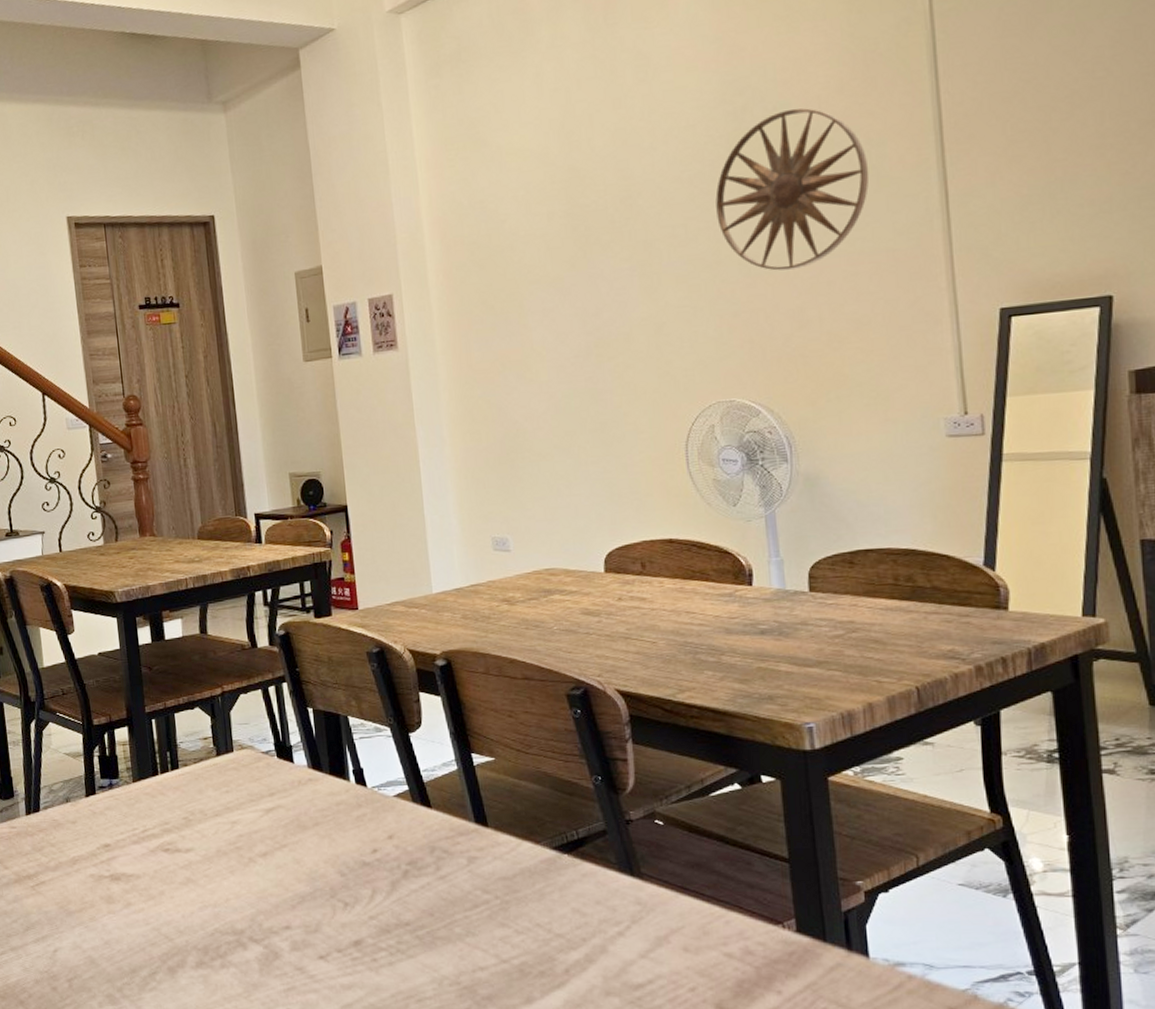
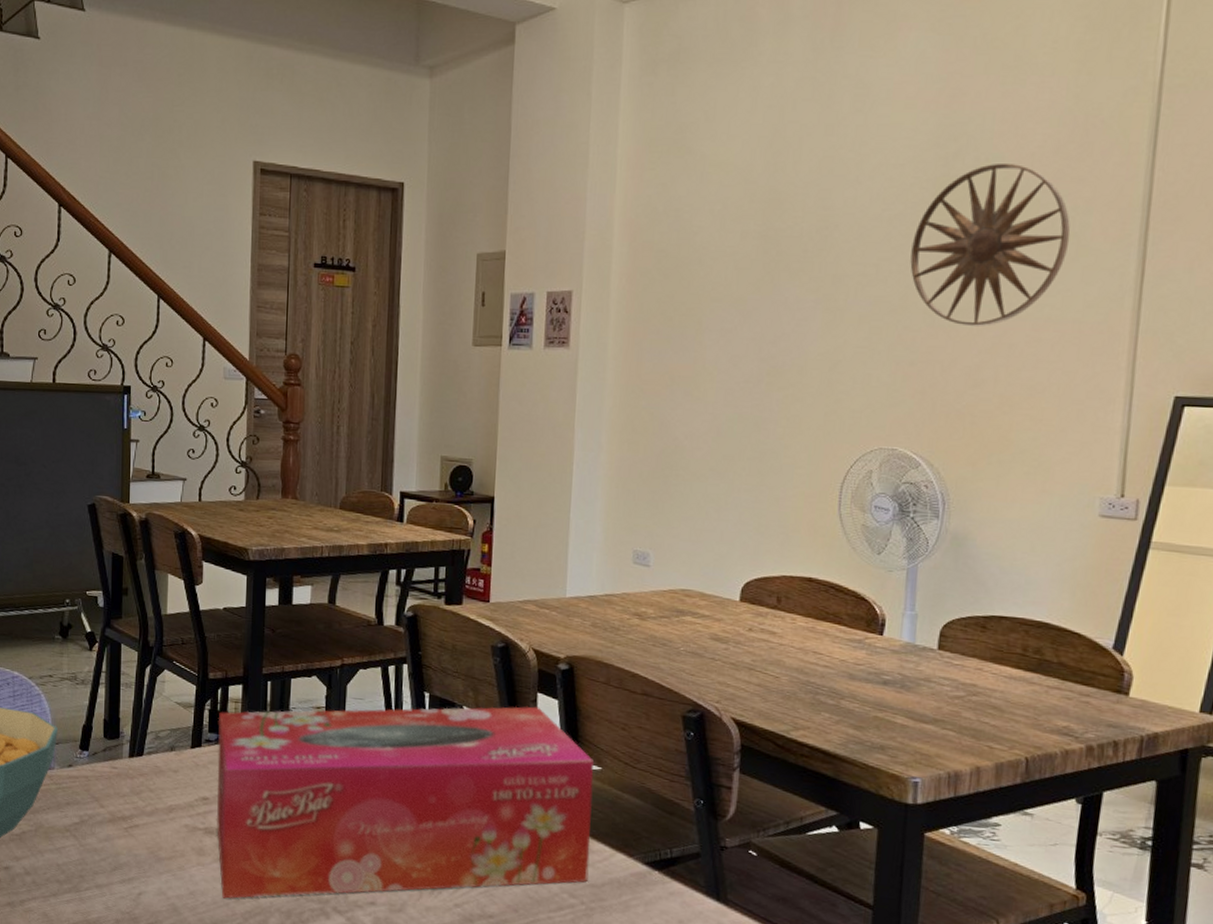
tissue box: none [108,706,499,943] -> present [216,706,594,899]

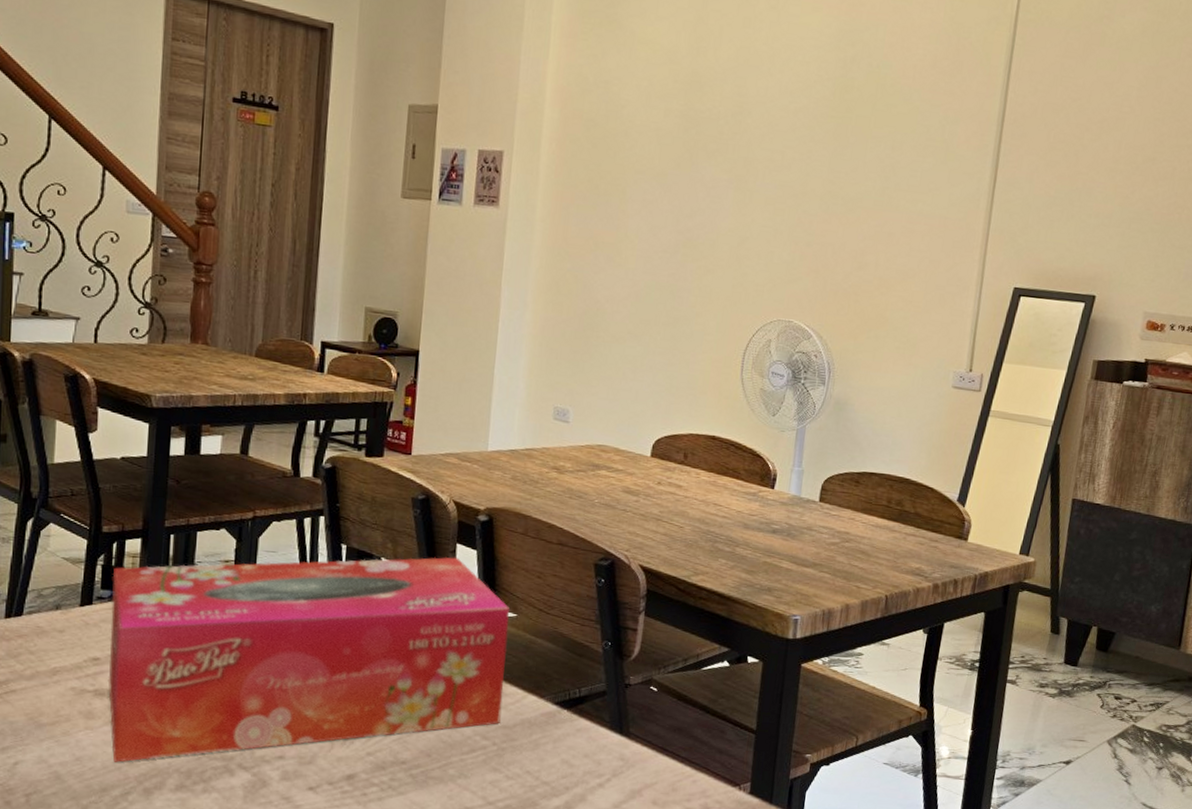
wall art: present [910,164,1071,327] -> none [810,70,942,216]

